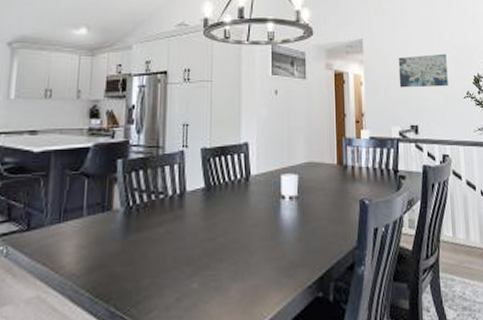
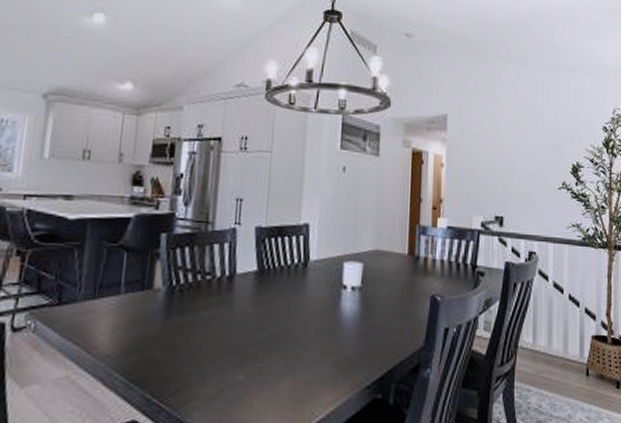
wall art: present [398,53,448,88] -> none [485,136,543,175]

